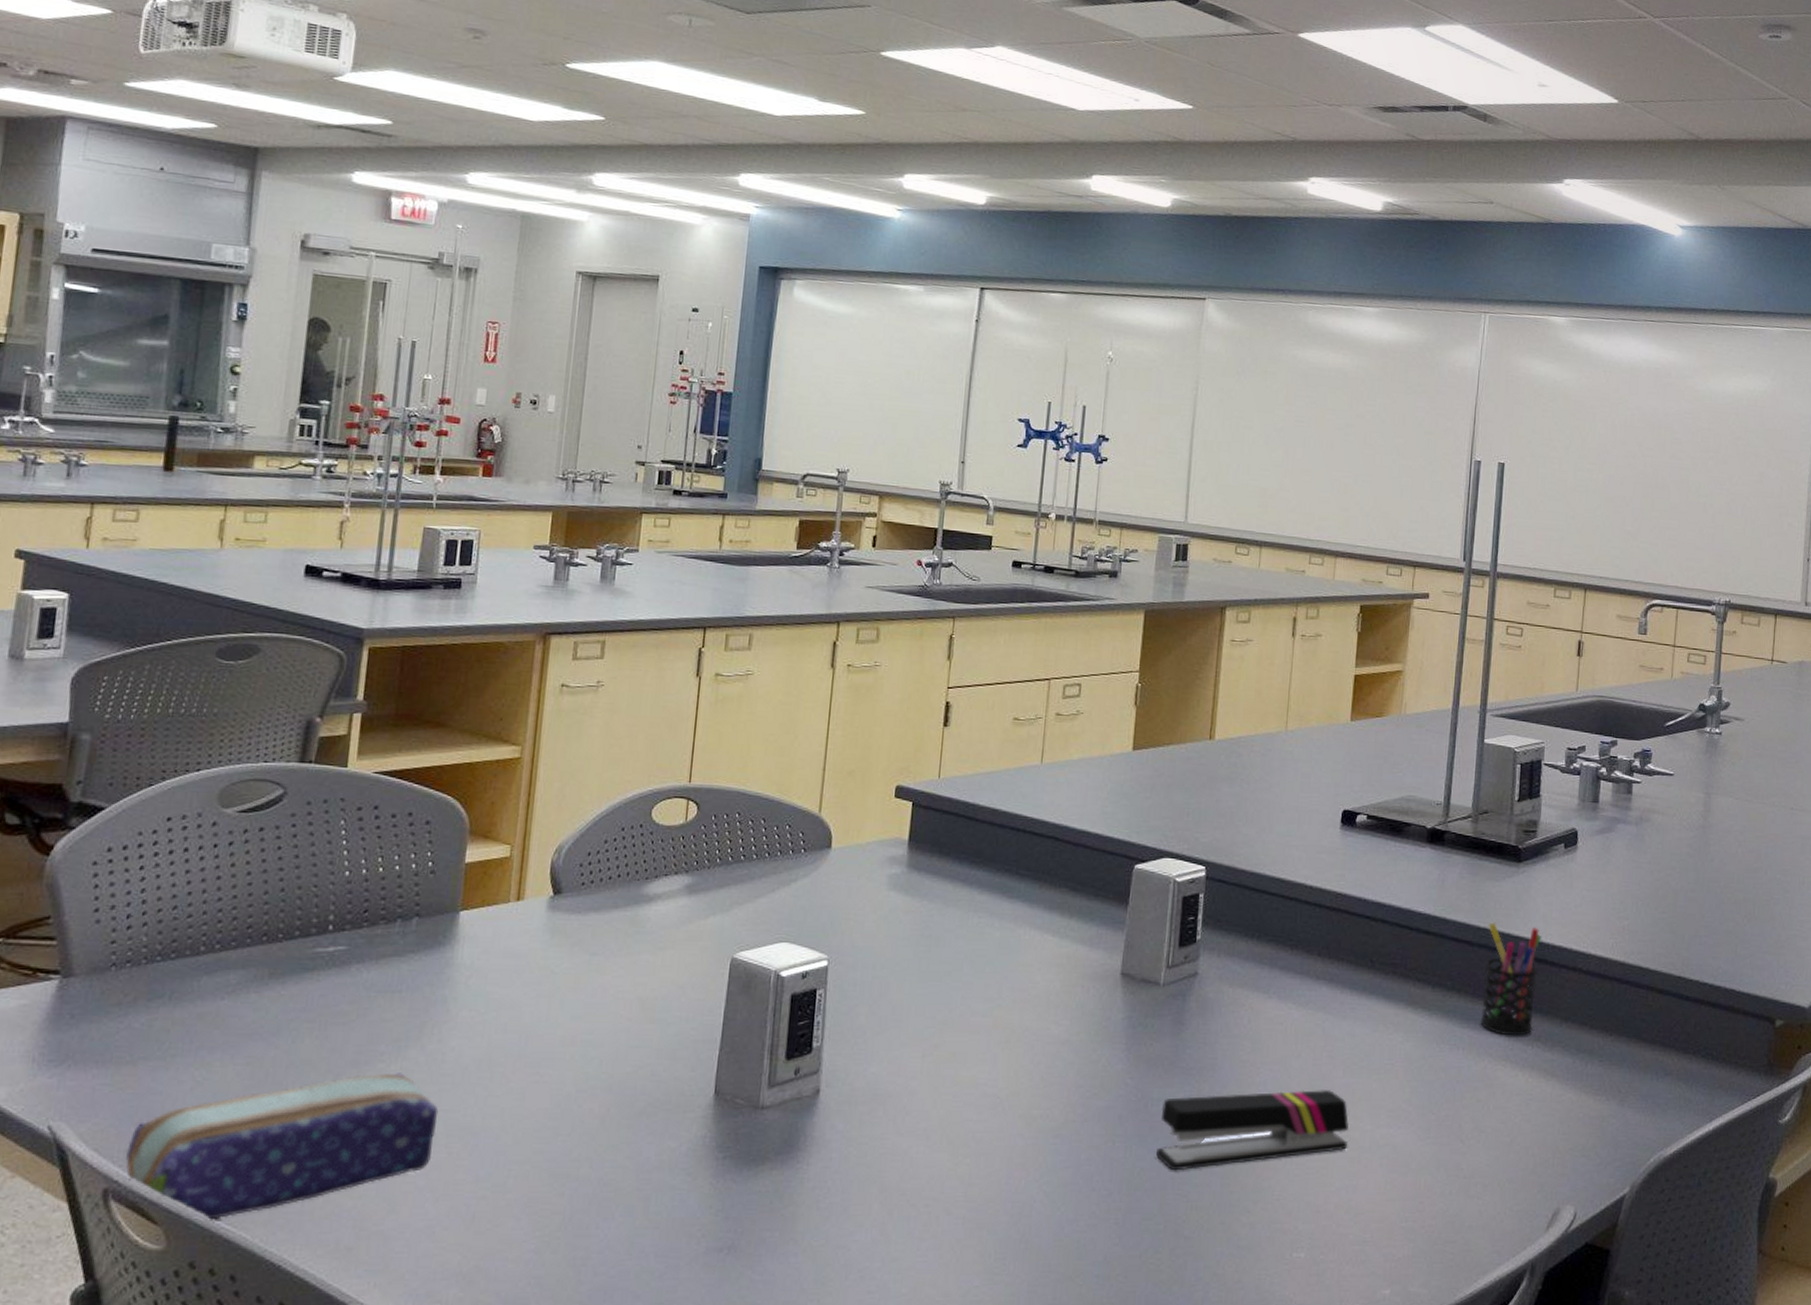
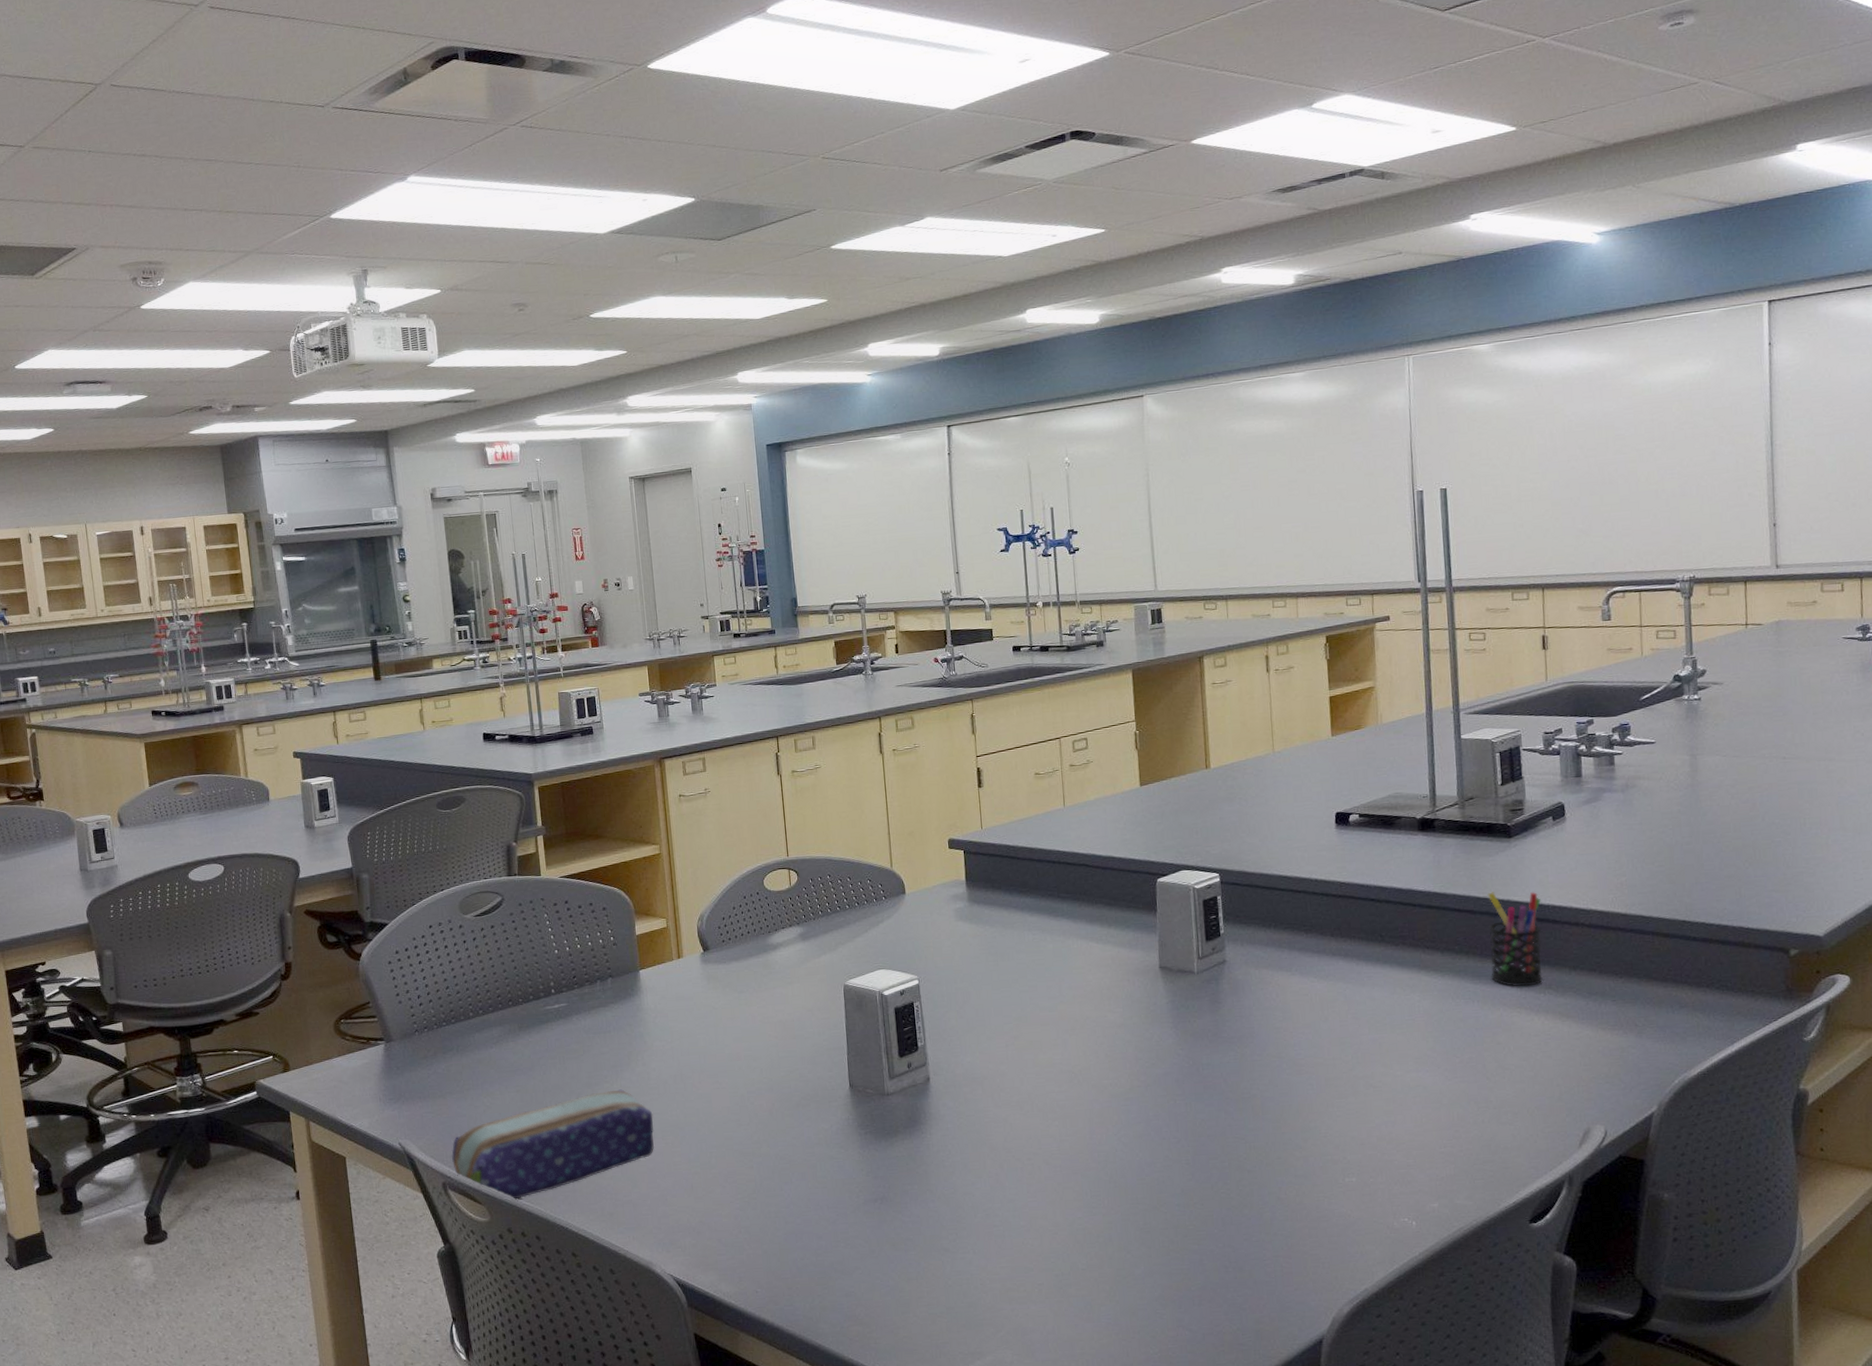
stapler: present [1155,1090,1350,1171] -> none [1211,1045,1381,1120]

